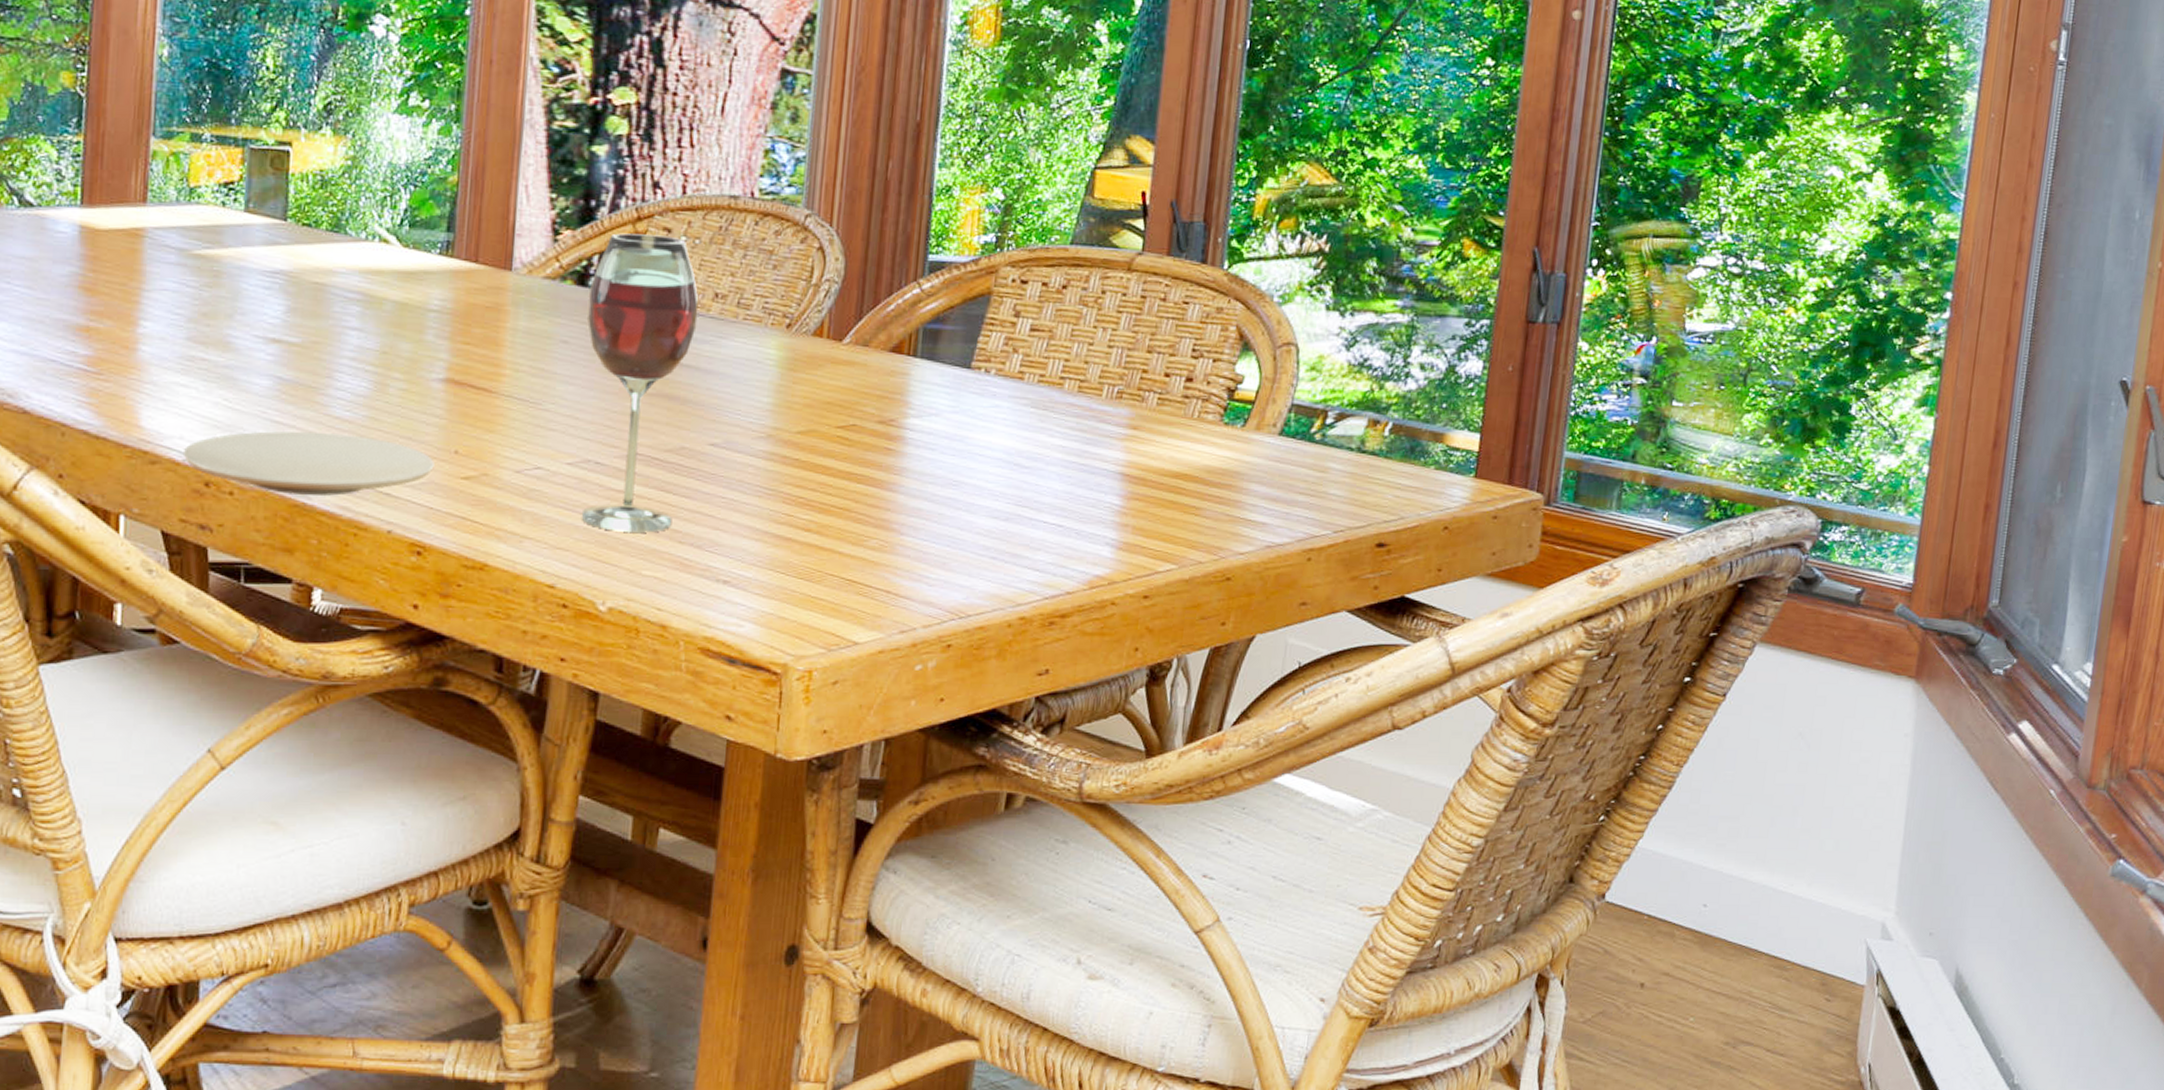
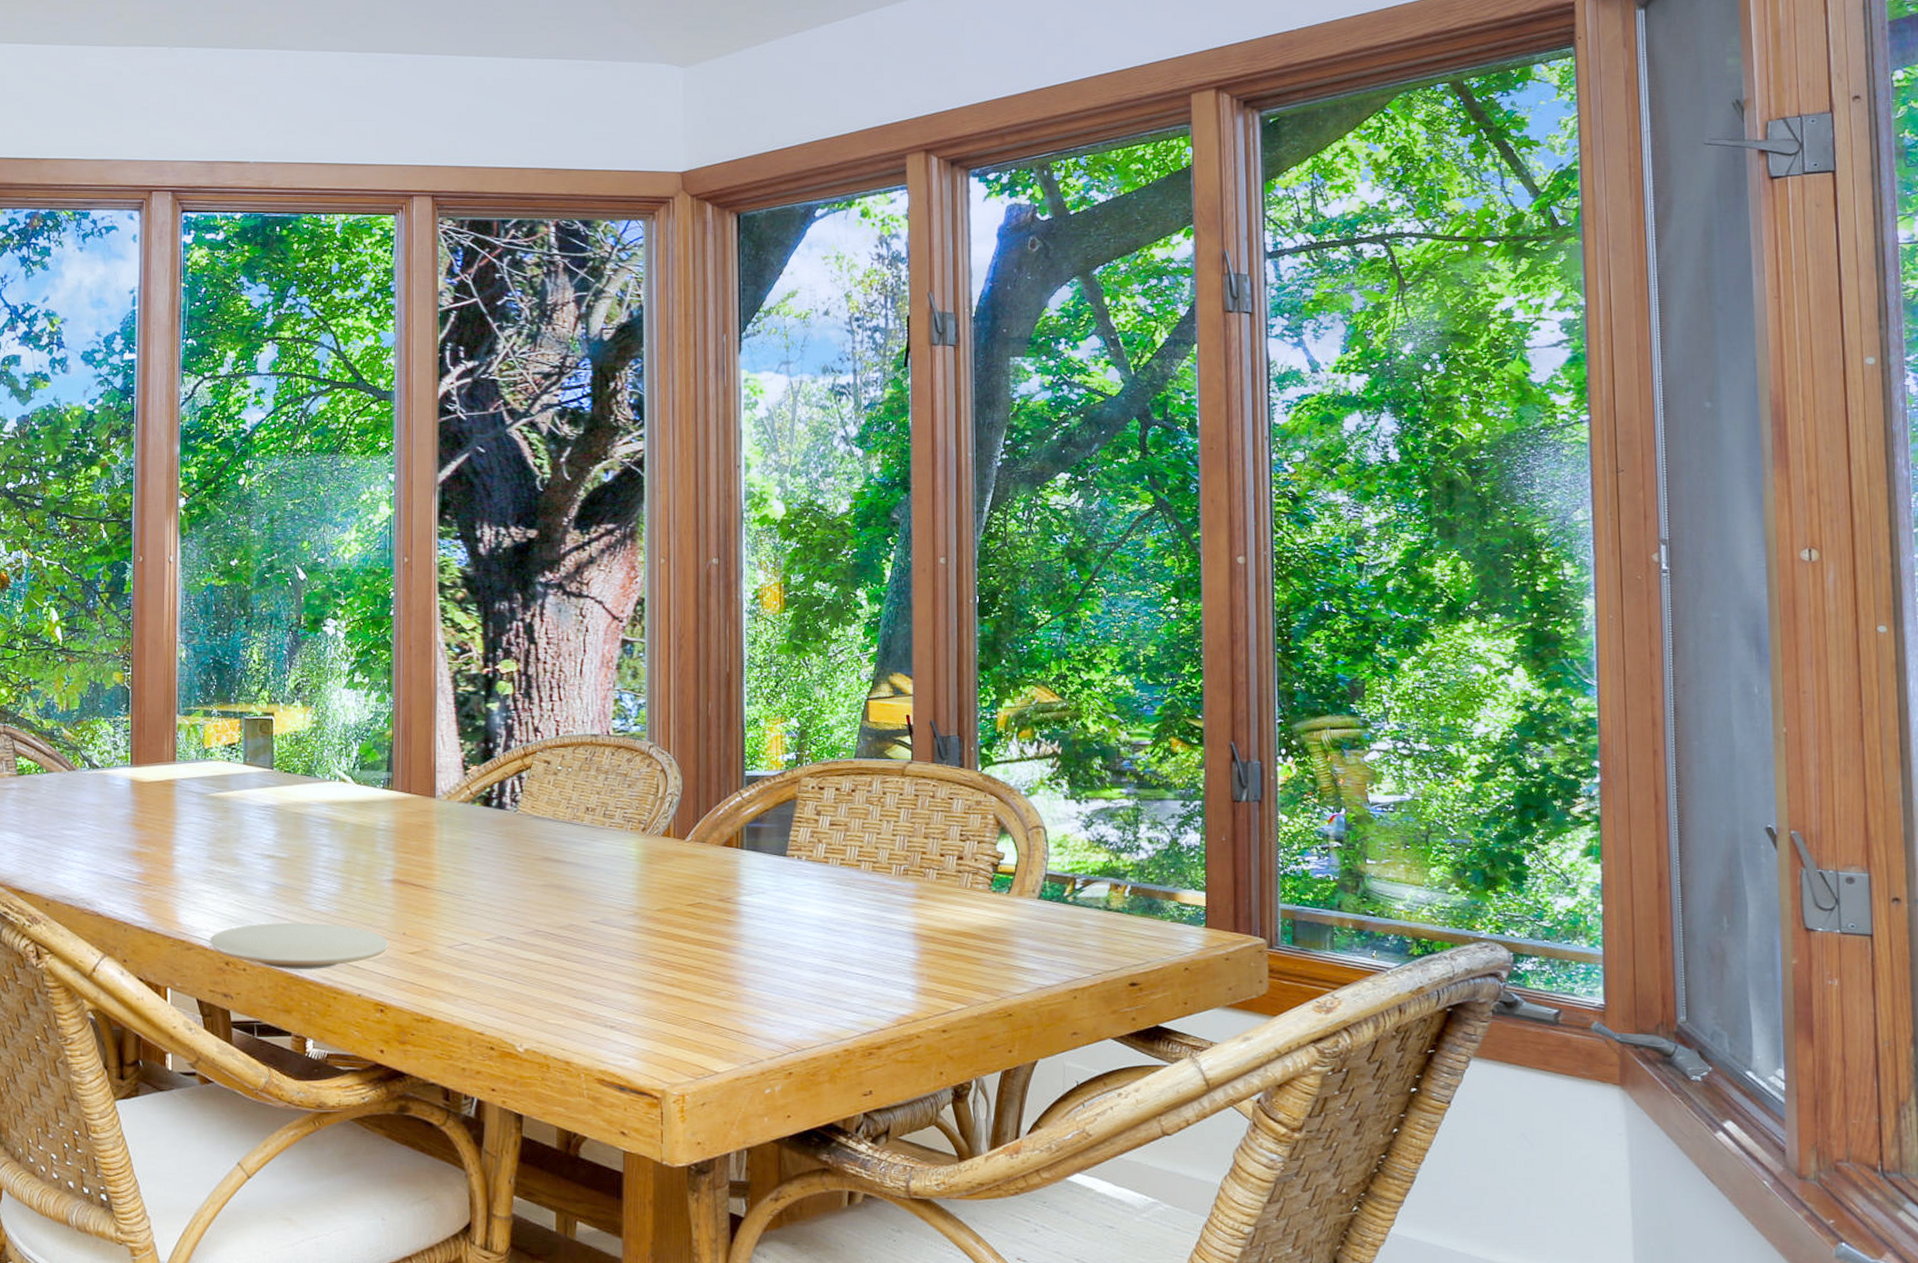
wineglass: present [581,233,699,533] -> none [492,766,575,991]

